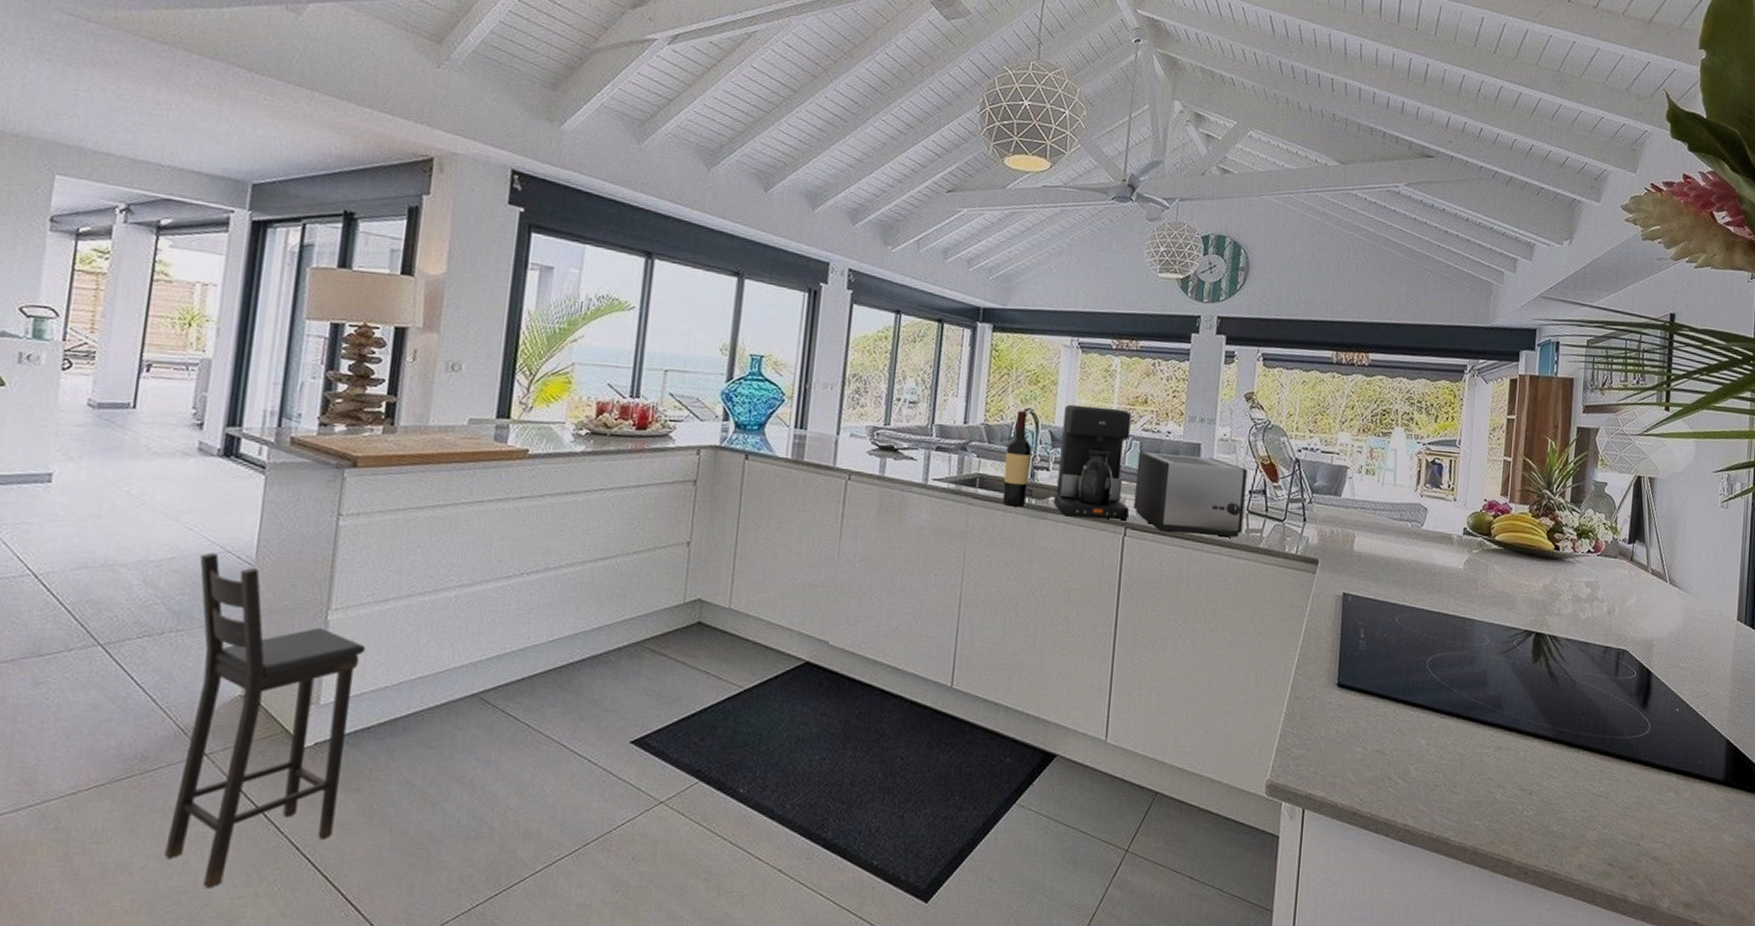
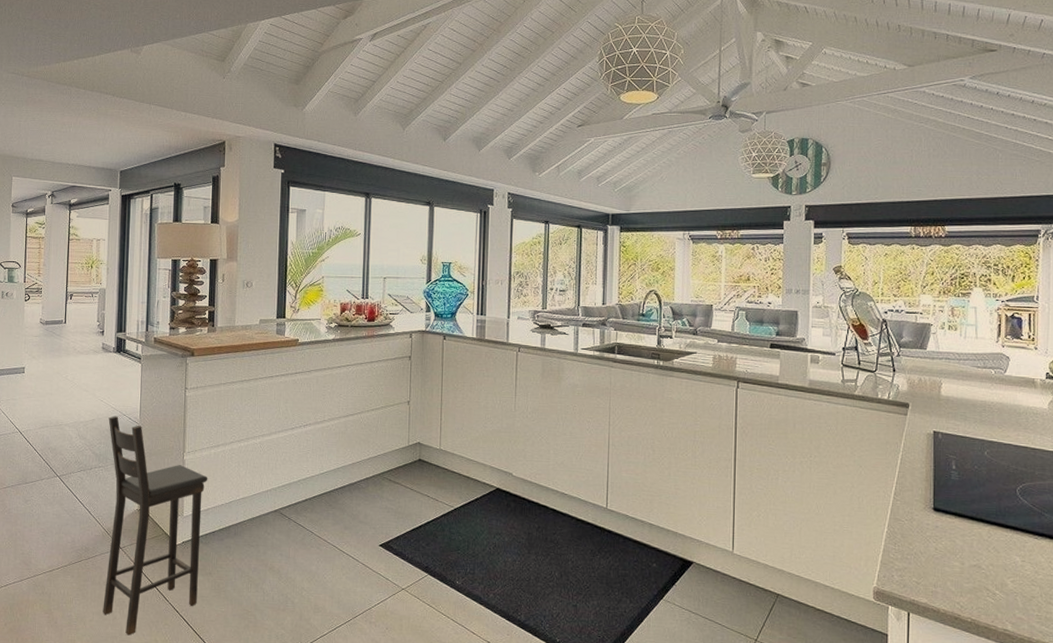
wine bottle: present [1002,410,1033,507] -> none [636,292,658,368]
coffee maker: present [1053,404,1132,521] -> none [677,285,740,376]
toaster: present [1133,451,1247,538] -> none [743,319,840,387]

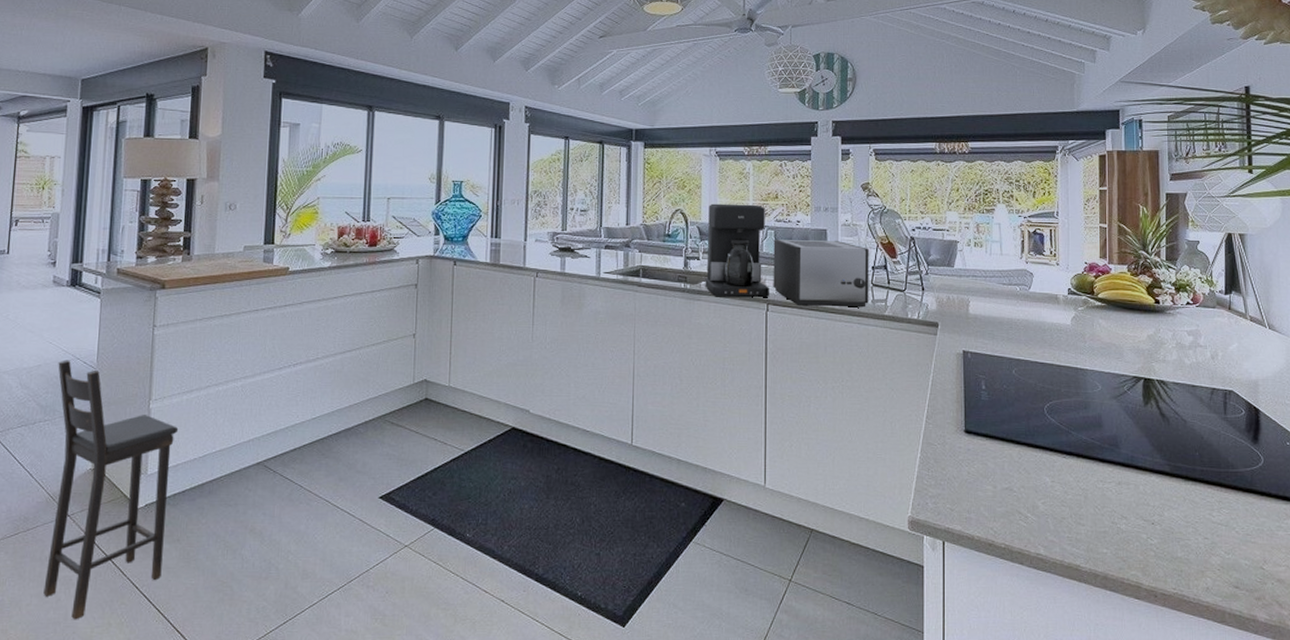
coffee maker: none [677,285,740,376] -> present [705,203,769,298]
toaster: none [743,319,840,387] -> present [773,238,869,308]

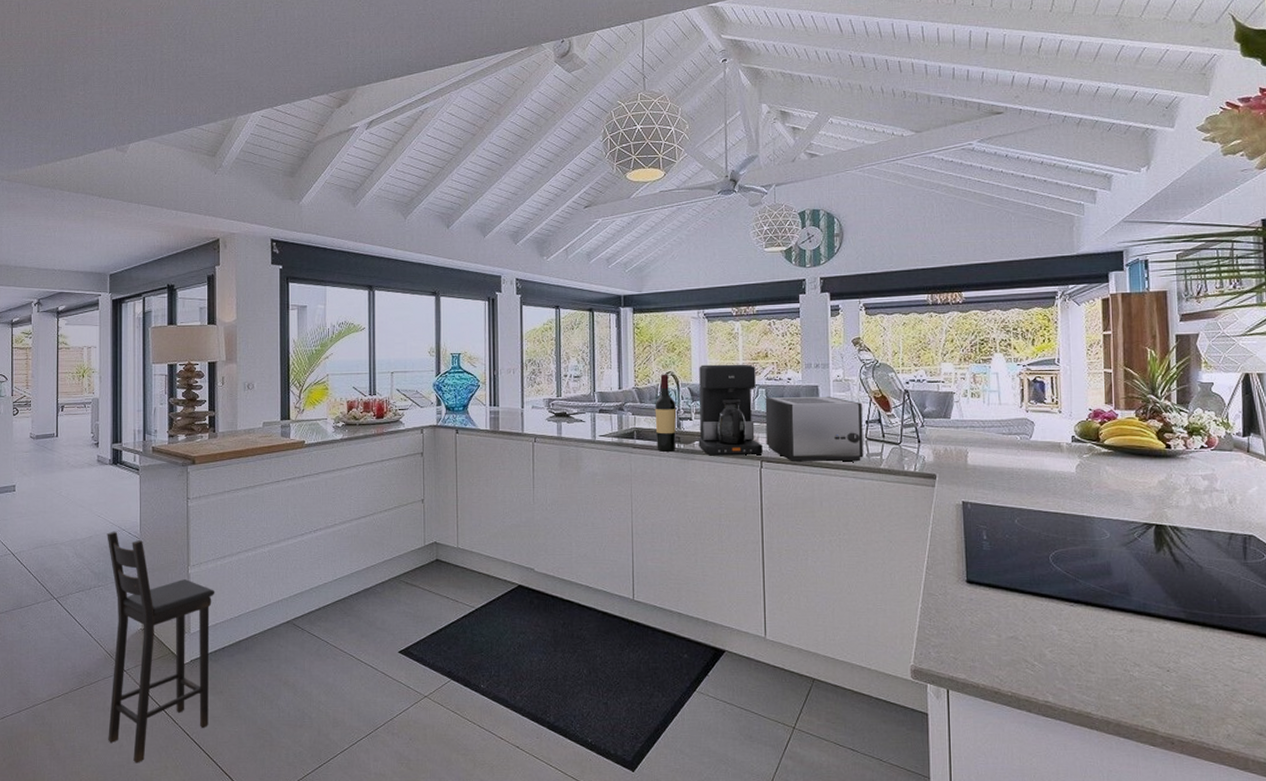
wine bottle: none [662,211,685,291] -> present [655,374,677,452]

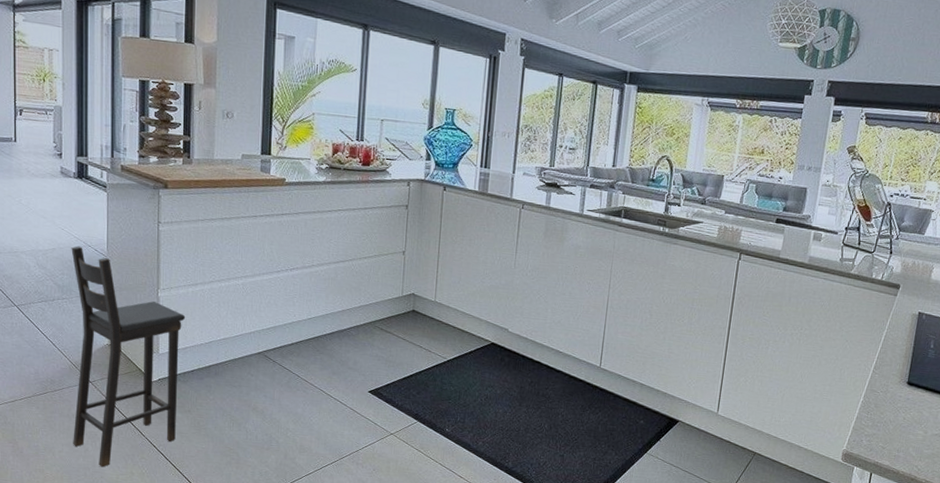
wine bottle: present [655,374,677,452] -> none [642,157,668,234]
coffee maker: present [698,364,763,456] -> none [683,153,750,248]
toaster: present [765,396,864,462] -> none [748,192,845,265]

